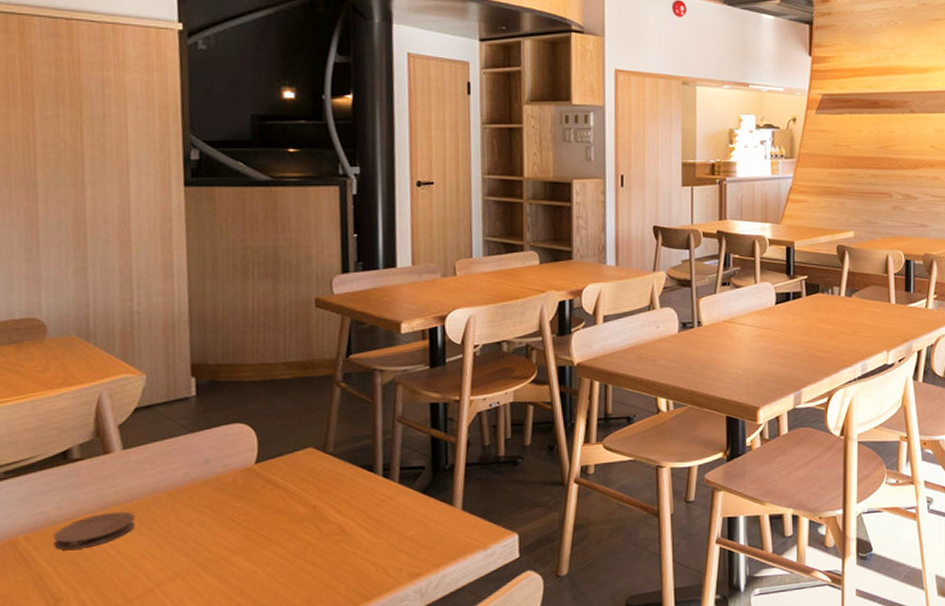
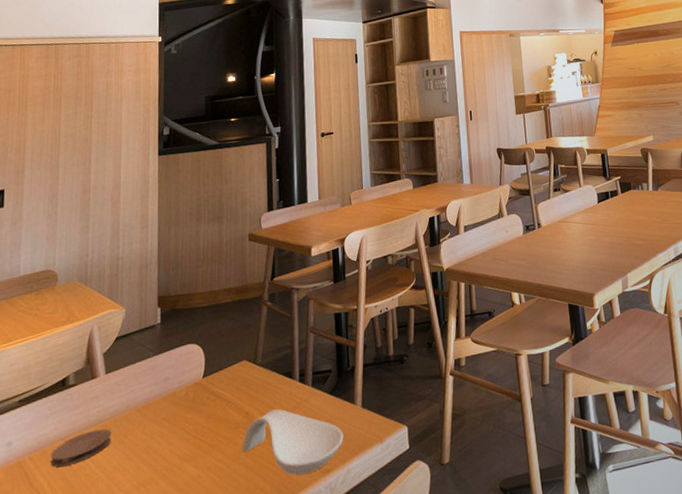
spoon rest: none [308,505,439,578] -> present [242,409,344,476]

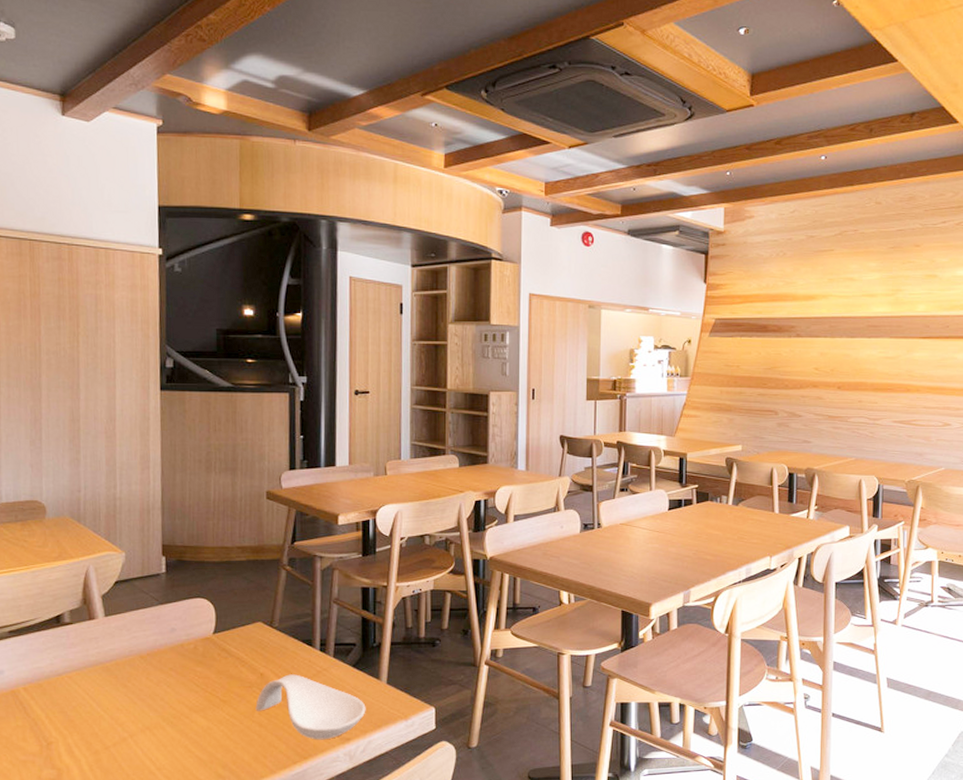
coaster: present [50,428,112,467] -> none [46,670,114,700]

